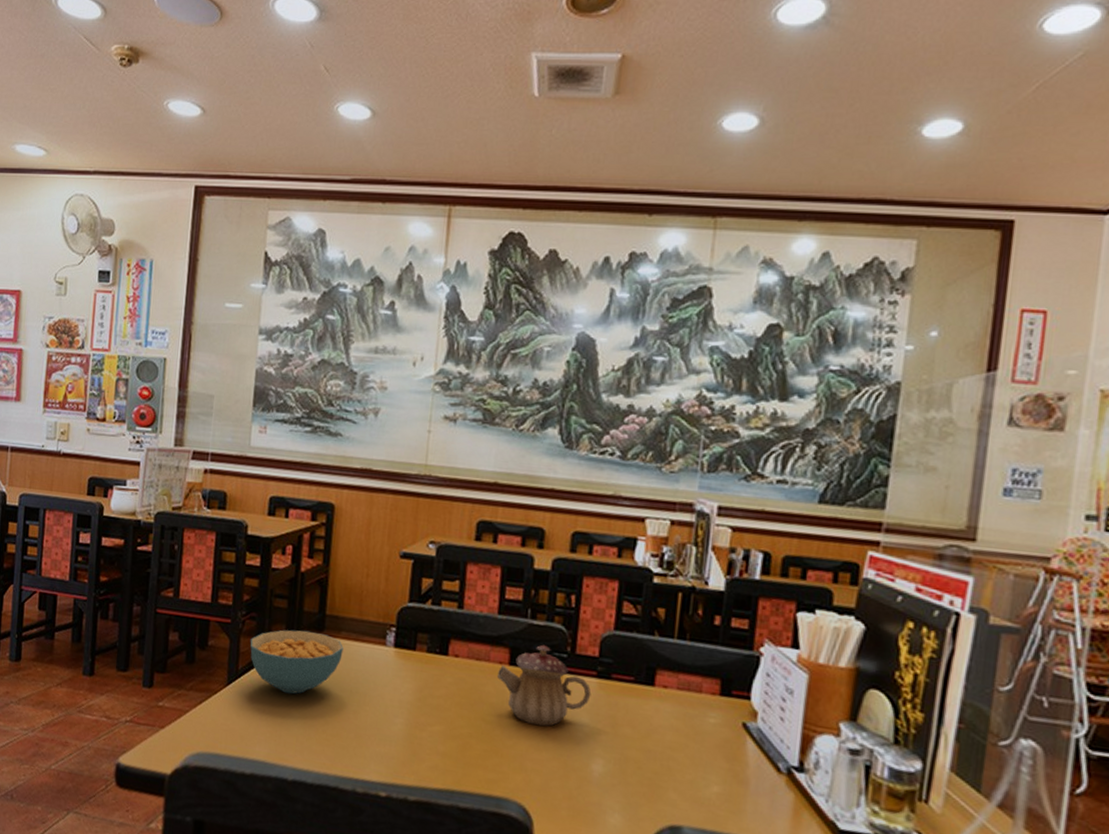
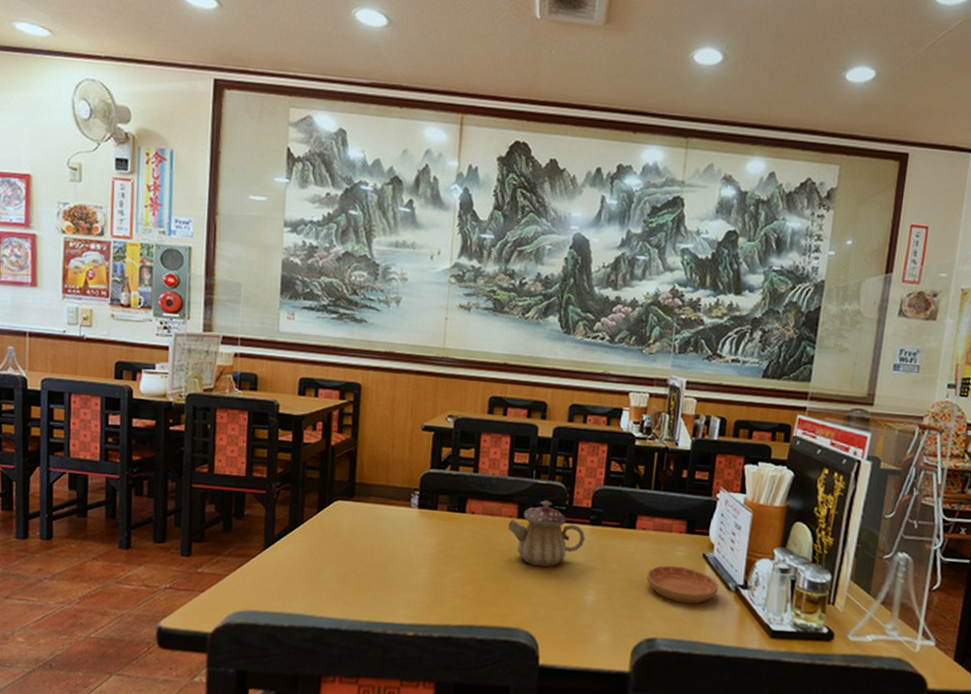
cereal bowl: present [250,629,343,694] -> none [285,497,372,554]
saucer: none [668,734,765,787] -> present [646,565,719,604]

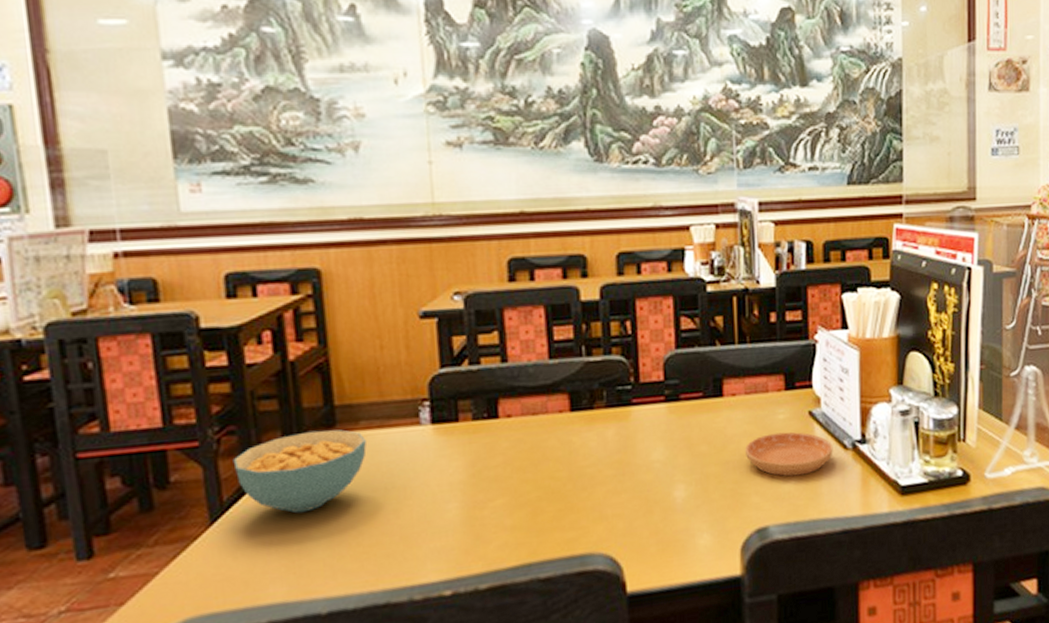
cereal bowl: none [285,497,372,554] -> present [232,429,367,514]
teapot: present [507,499,586,567] -> none [558,381,662,468]

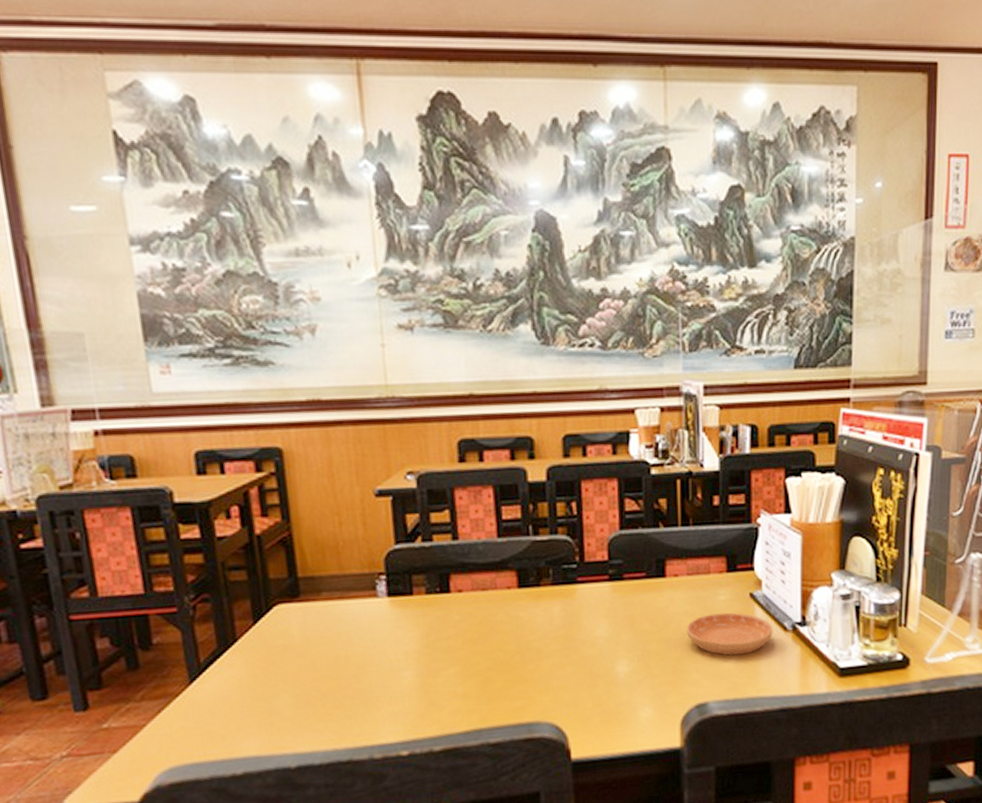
cereal bowl: present [232,429,367,514] -> none [207,600,328,676]

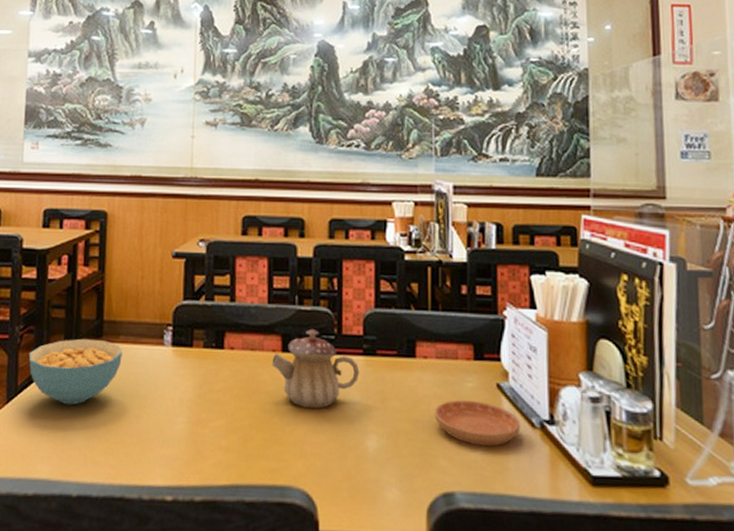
cereal bowl: none [207,600,328,676] -> present [28,338,122,405]
teapot: none [507,559,606,643] -> present [271,328,360,409]

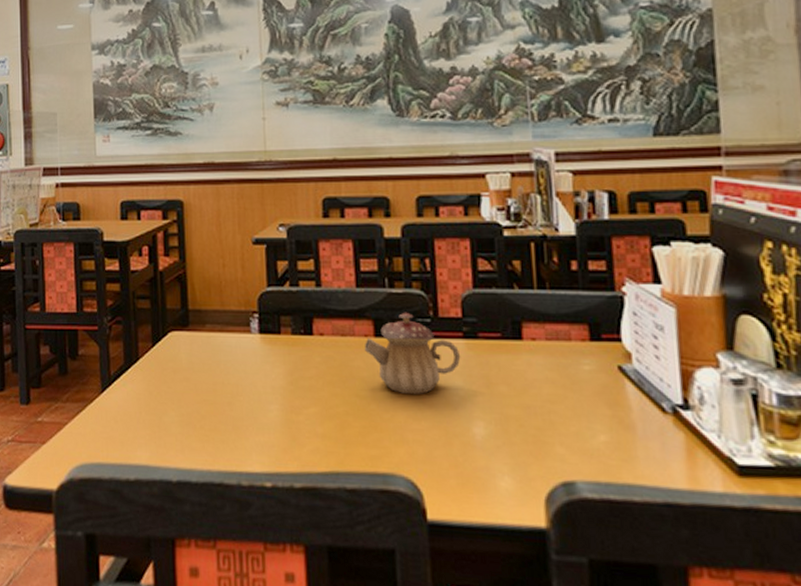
cereal bowl: present [28,338,122,405] -> none [118,328,210,394]
saucer: present [434,400,521,447] -> none [546,384,649,433]

